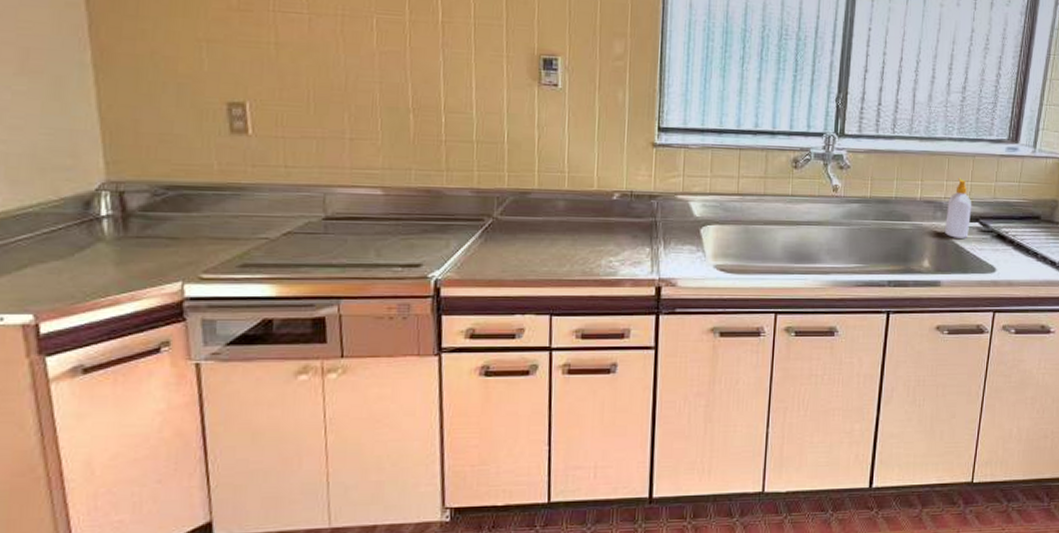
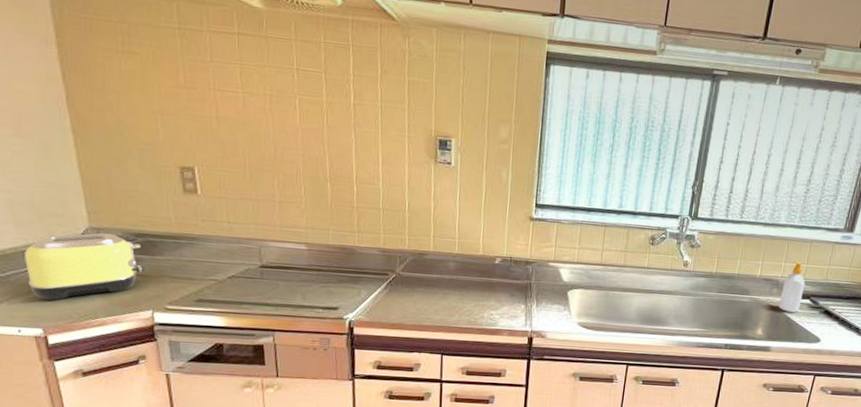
toaster: none [17,187,175,278] -> present [25,232,145,301]

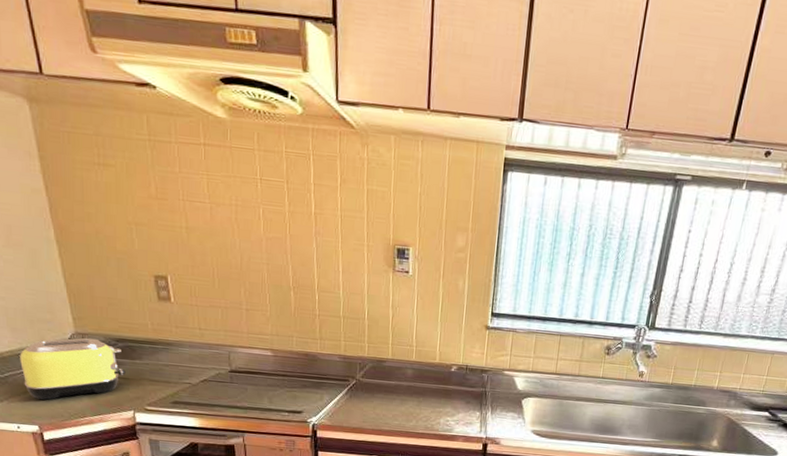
soap bottle: present [779,260,806,313] -> none [736,372,765,425]

